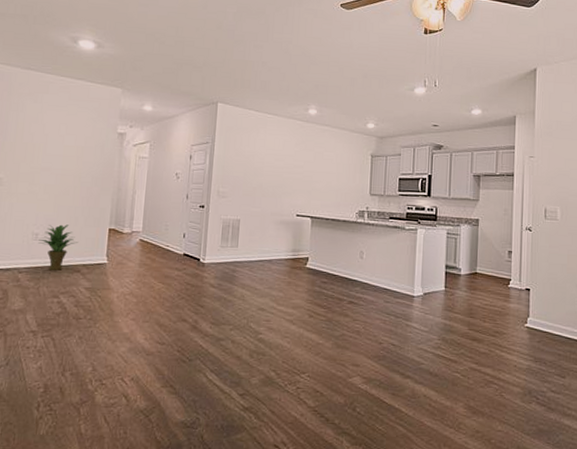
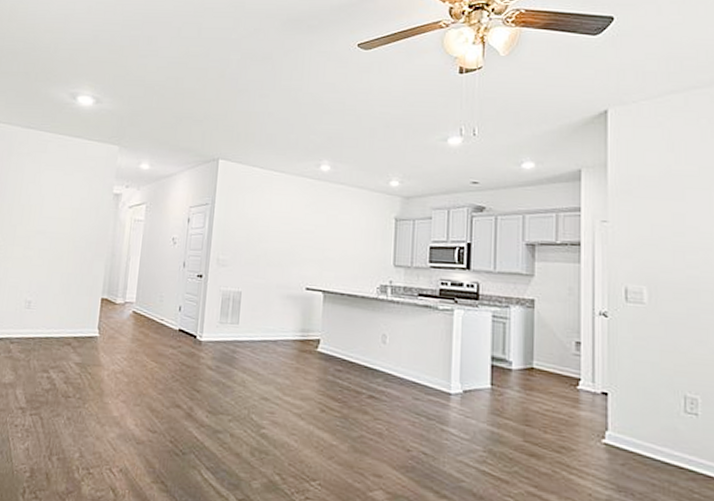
potted plant: present [38,224,79,271] -> none [30,292,71,343]

